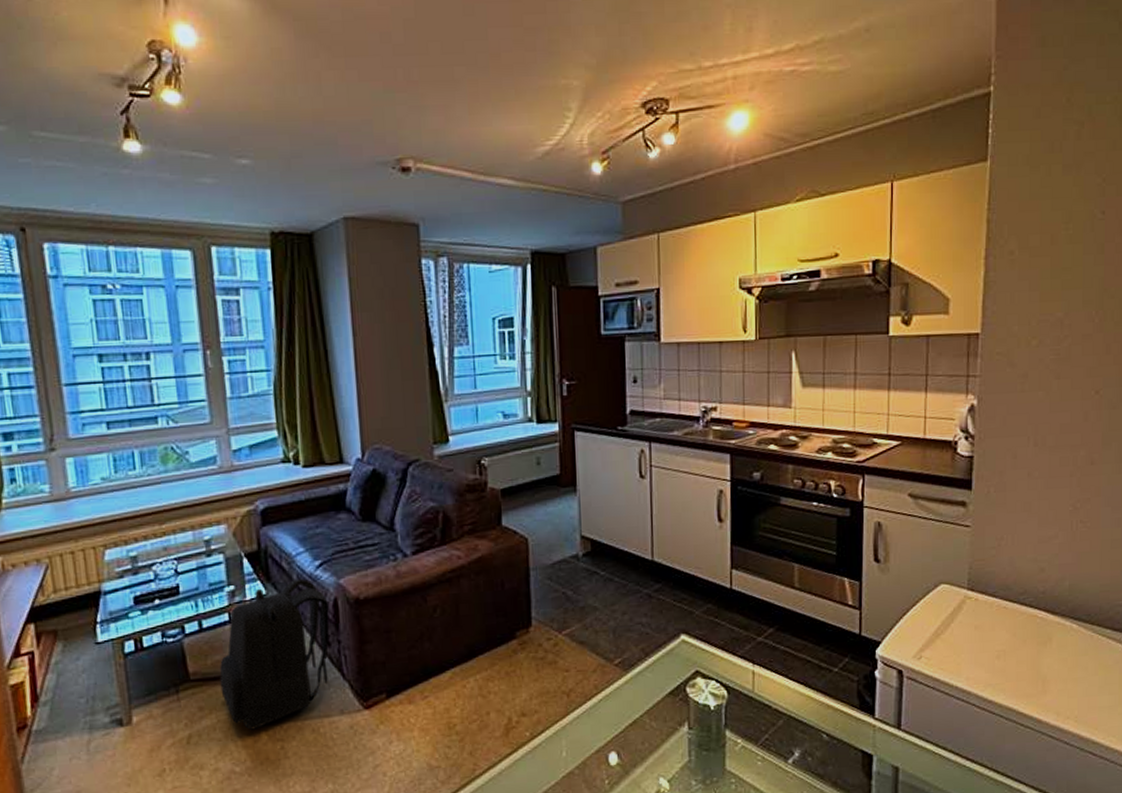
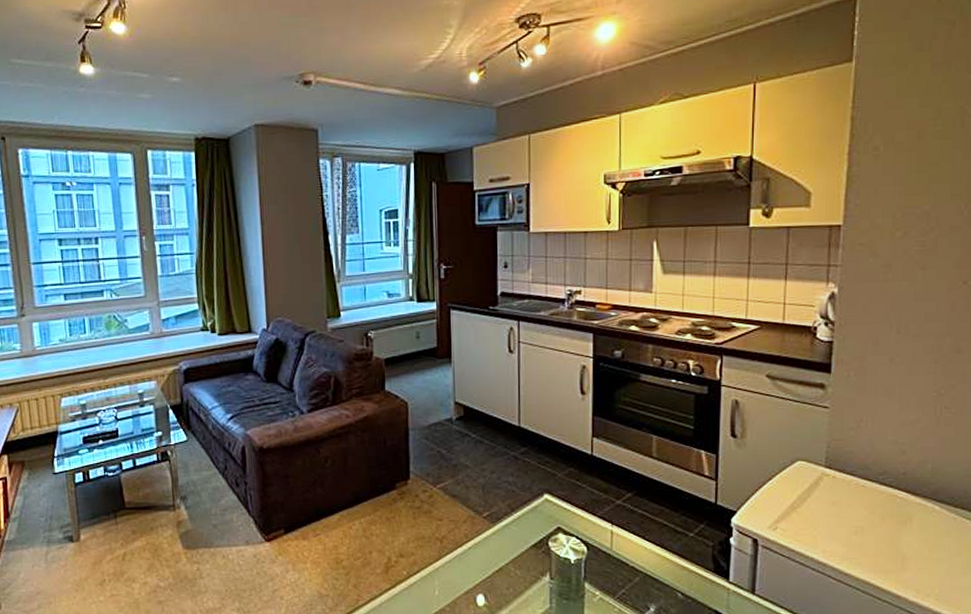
backpack: present [219,578,330,730] -> none [149,428,238,552]

